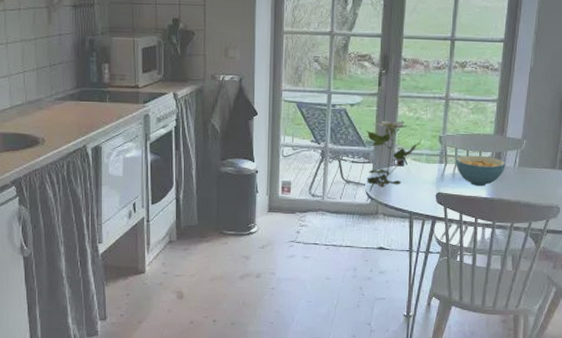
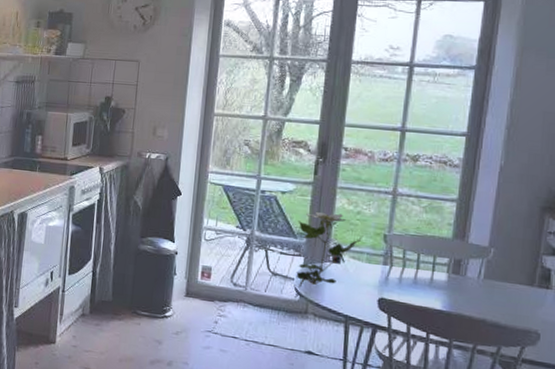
cereal bowl: present [456,155,506,187] -> none [403,259,467,297]

